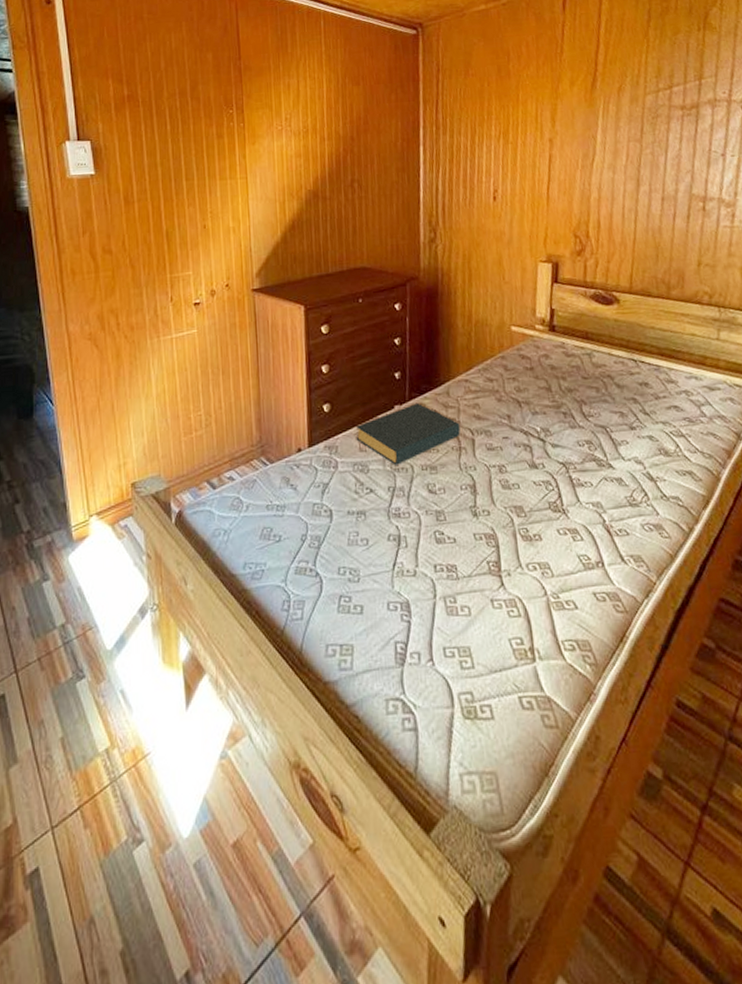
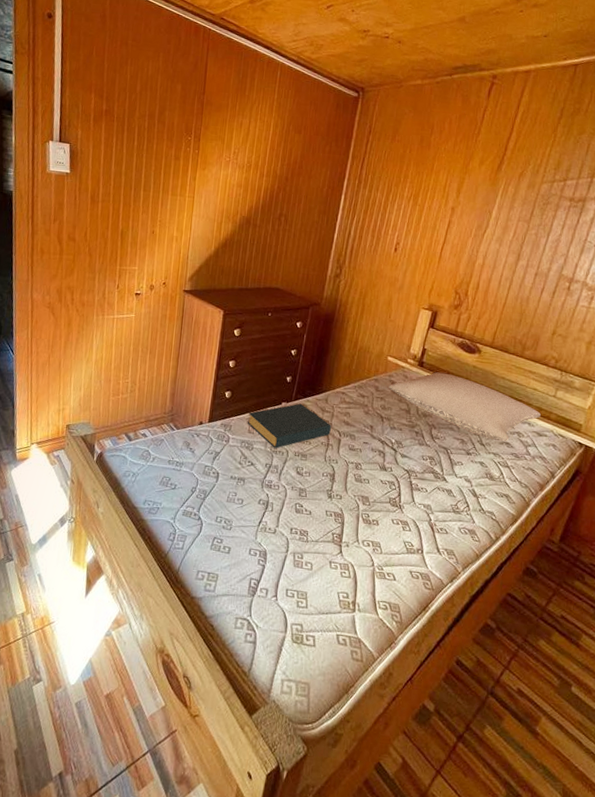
pillow: none [519,334,707,406] -> present [388,372,541,442]

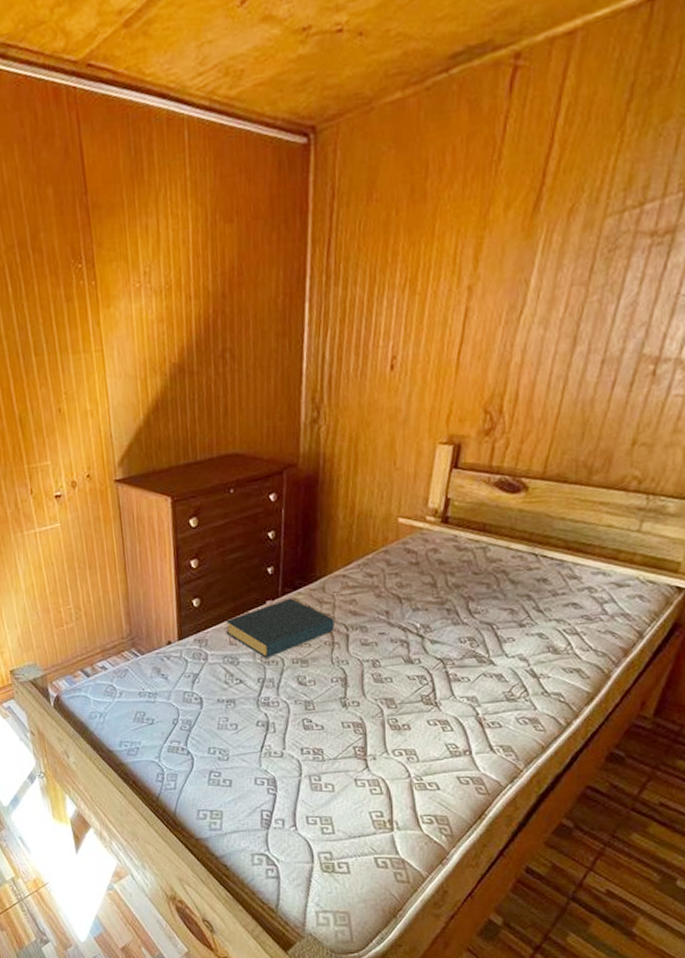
pillow: present [388,372,541,442] -> none [404,526,620,604]

